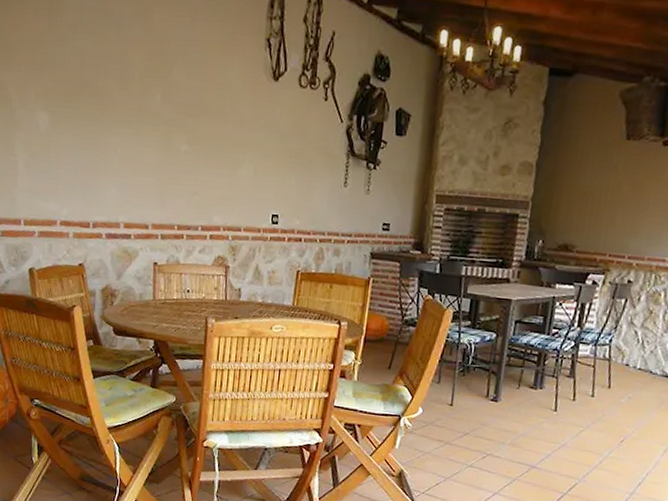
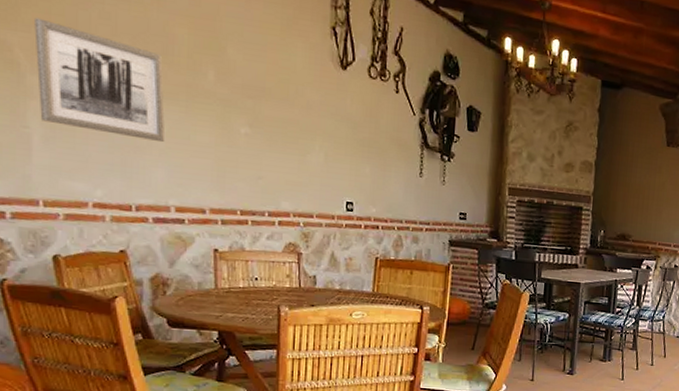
wall art: none [23,58,119,163] -> present [34,17,166,142]

